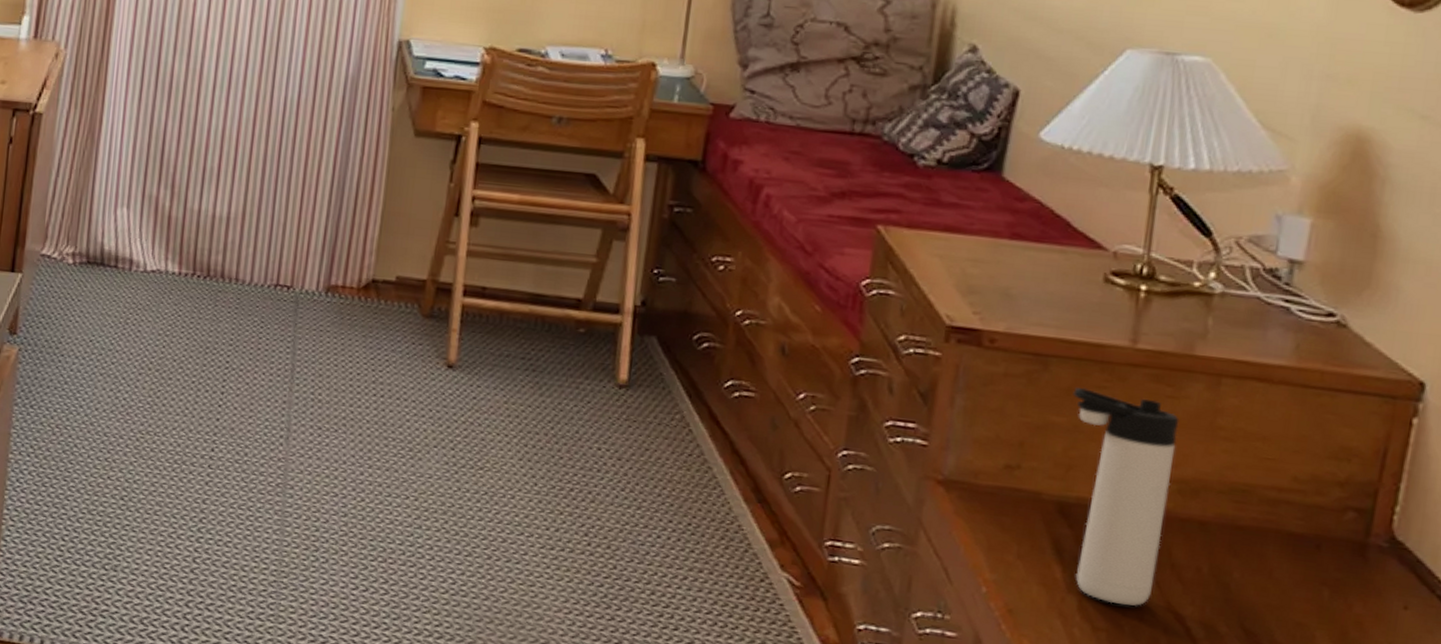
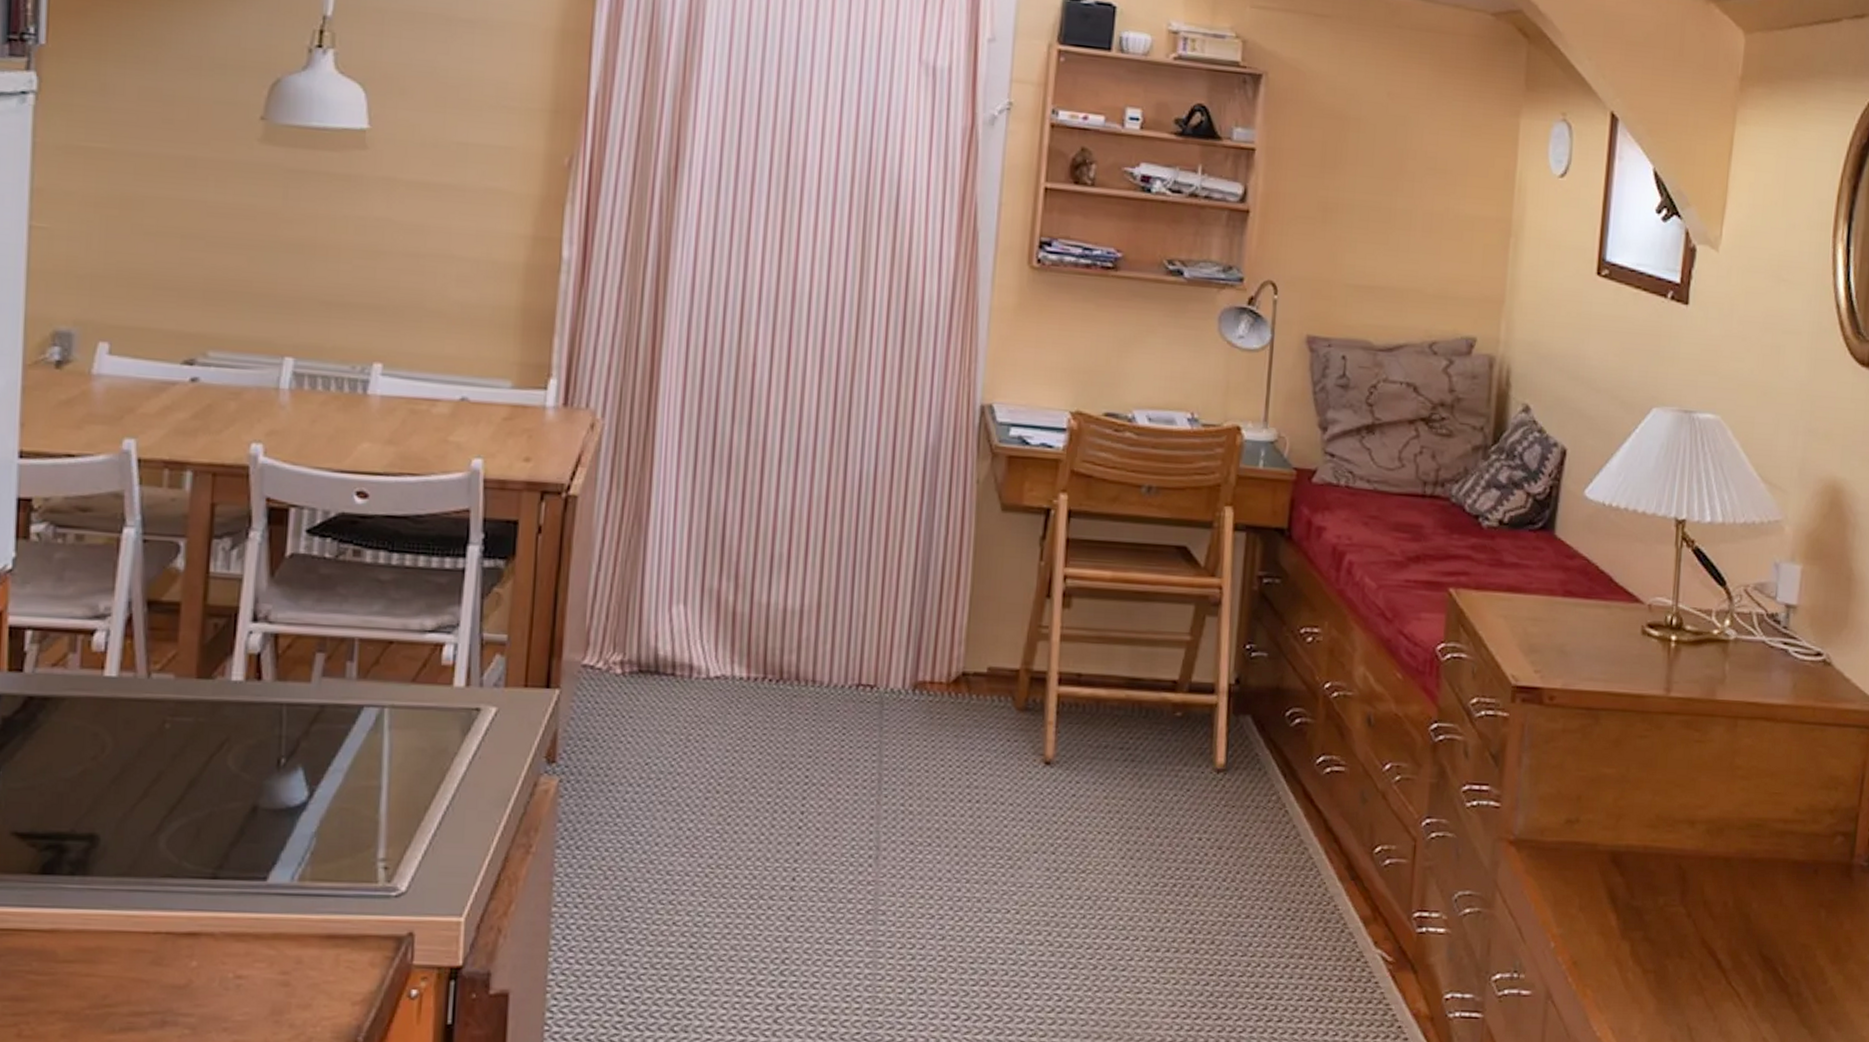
thermos bottle: present [1073,387,1180,606] -> none [1620,738,1706,946]

